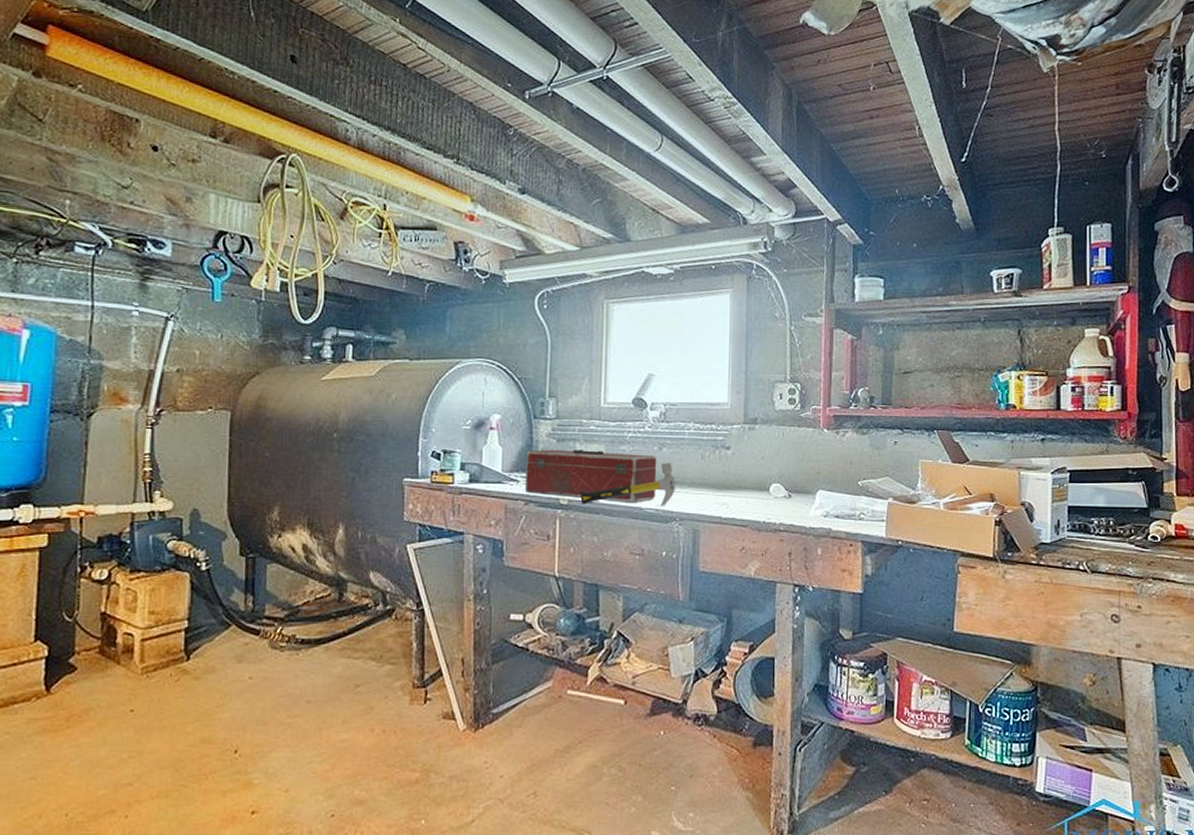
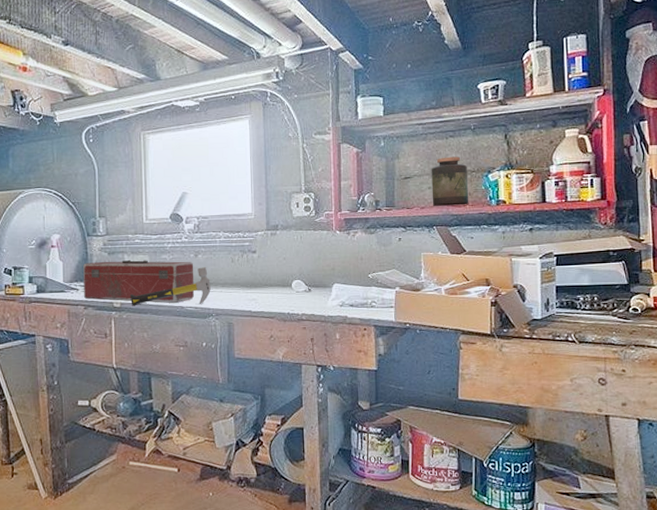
jar: none [934,351,975,408] -> present [431,156,469,206]

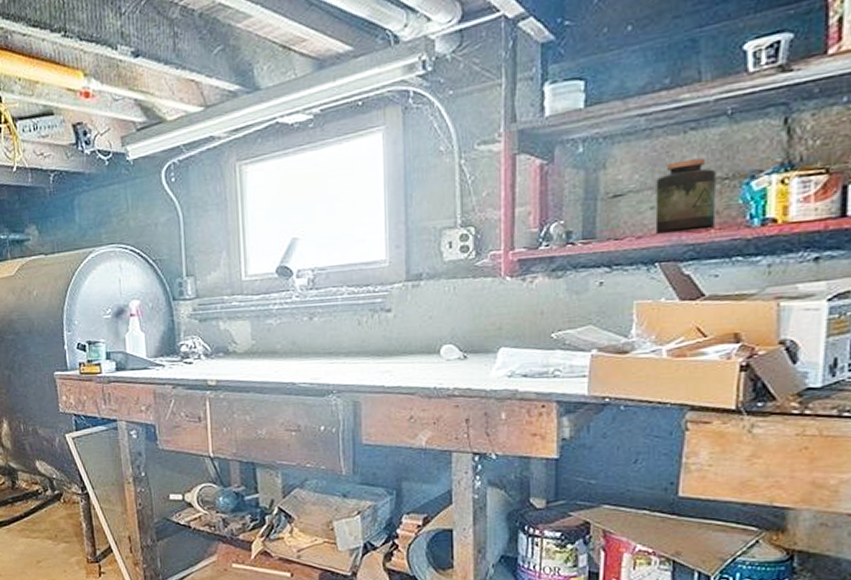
toolbox: present [83,260,195,303] -> none [169,326,309,379]
claw hammer: present [130,267,211,306] -> none [228,332,331,384]

